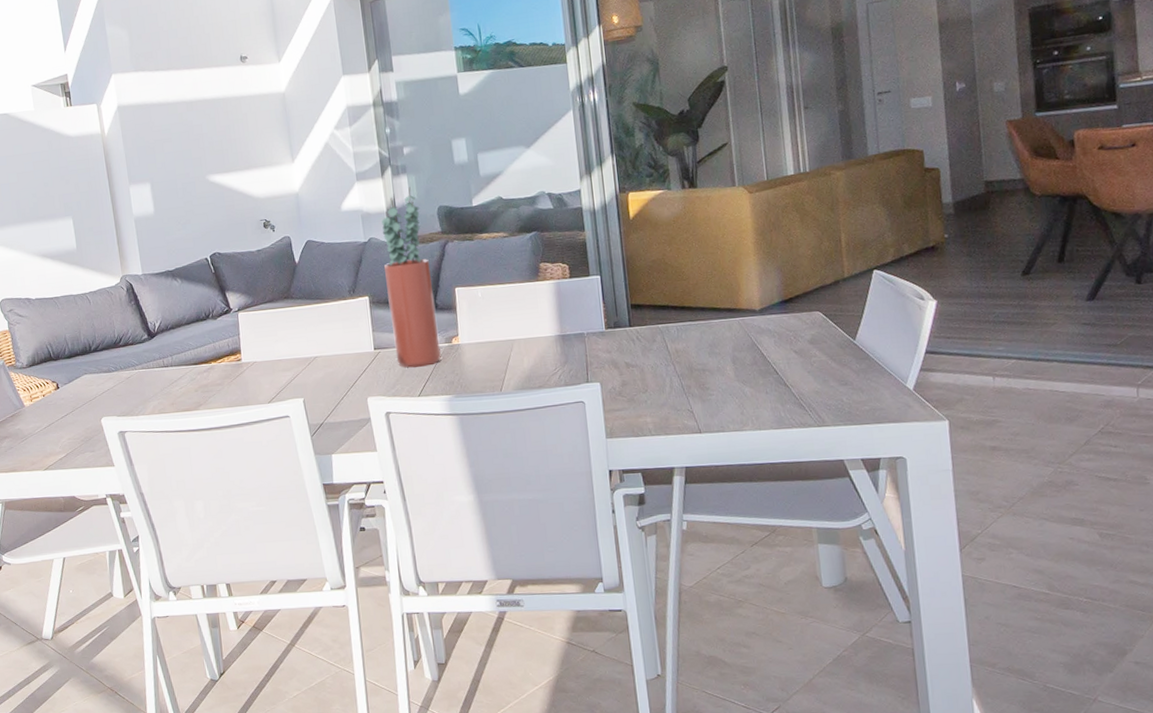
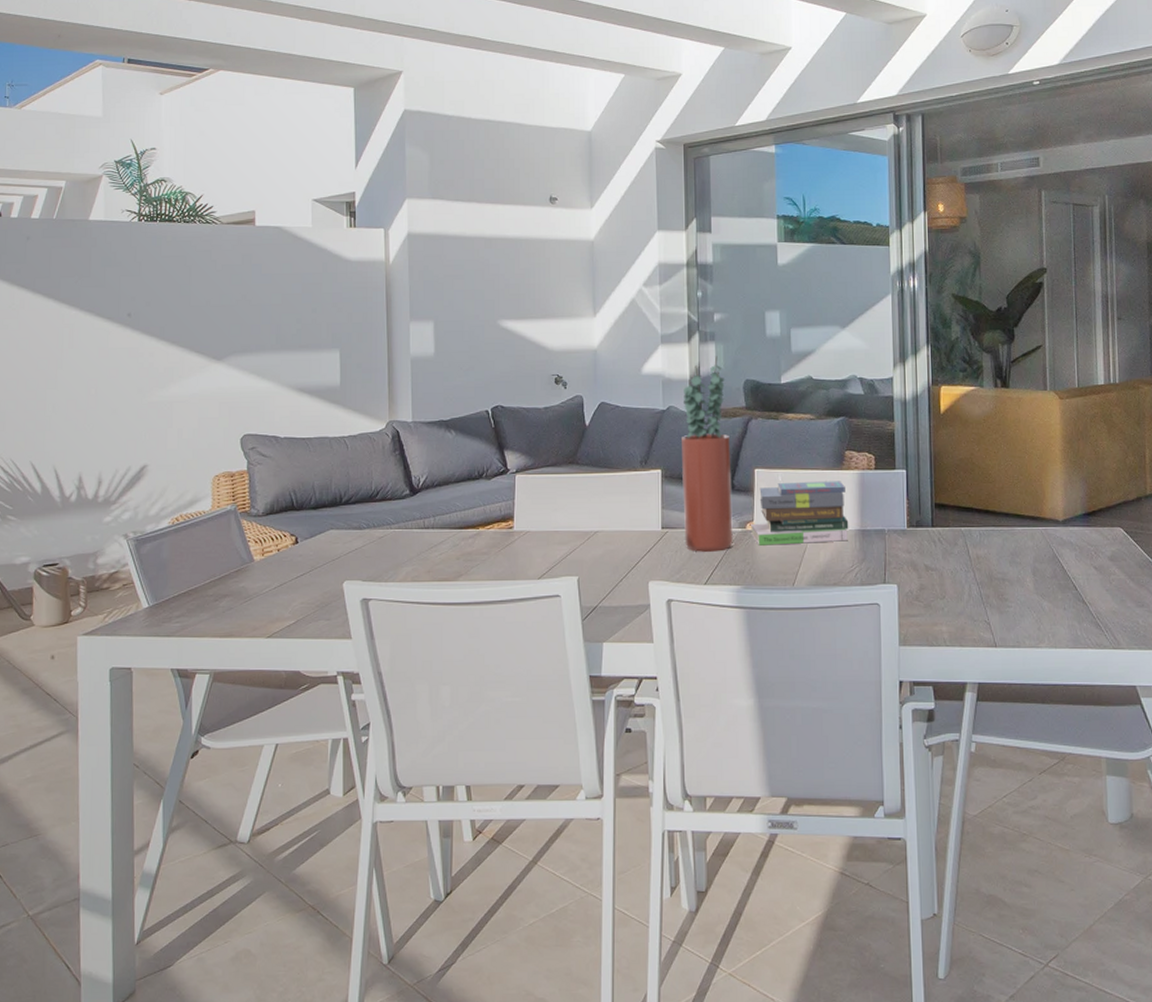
books: none [455,291,549,358] -> present [750,481,849,546]

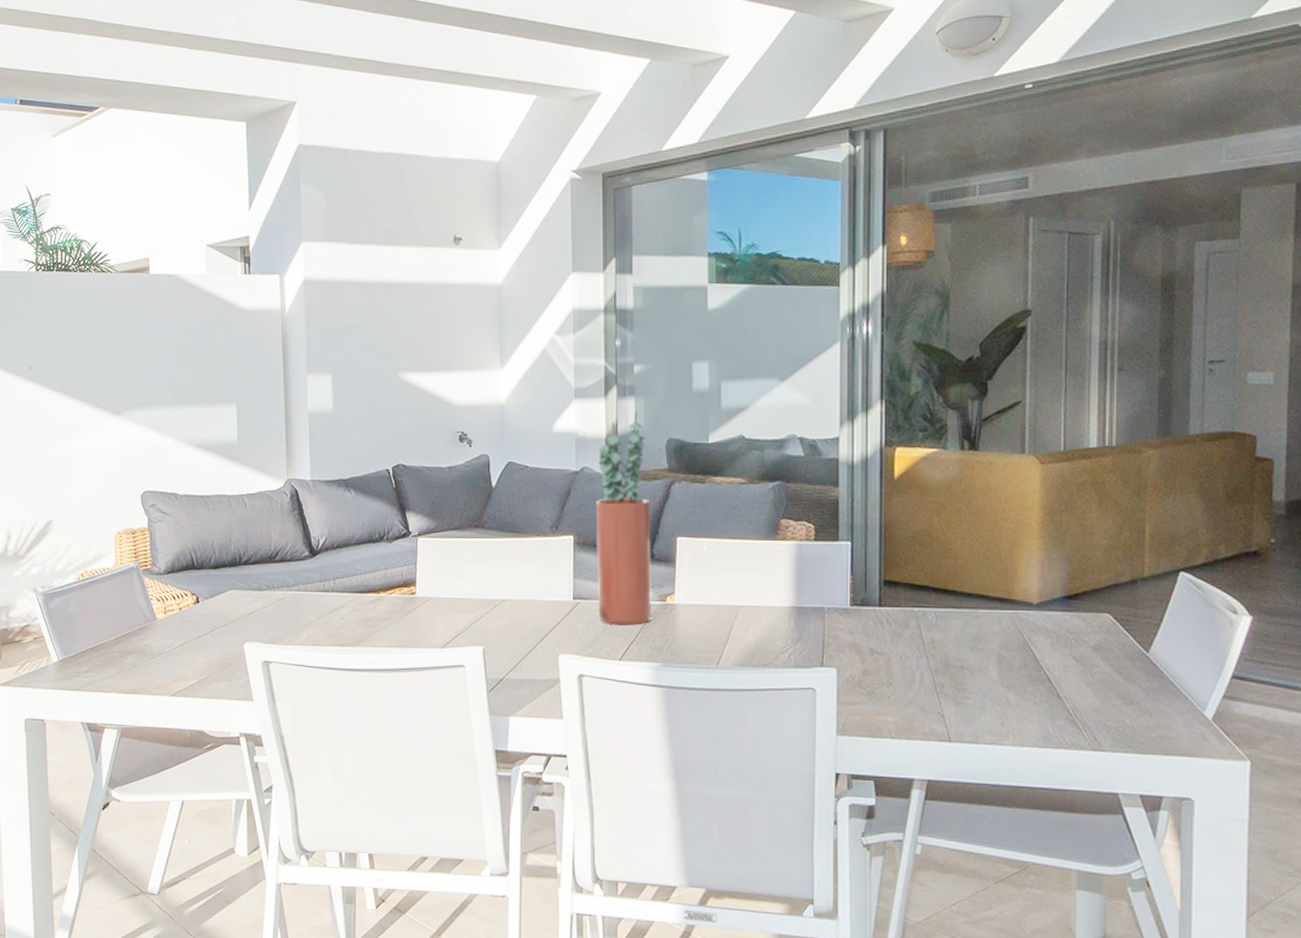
books: present [750,481,849,546] -> none [670,552,783,621]

